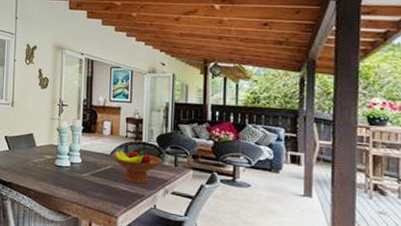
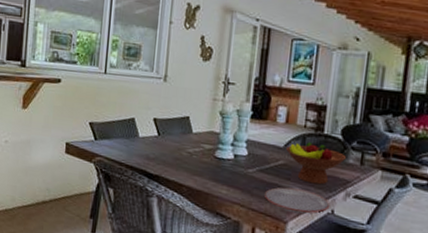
plate: none [98,187,153,209] -> present [265,187,331,214]

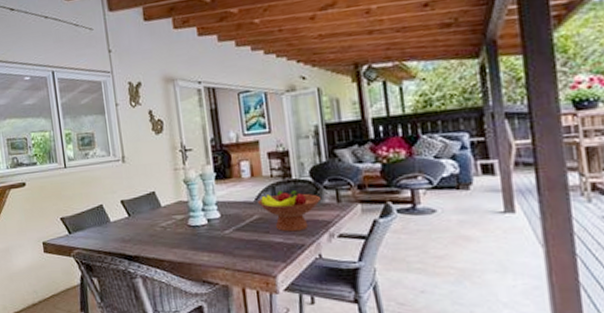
plate: present [265,187,331,214] -> none [247,240,317,265]

